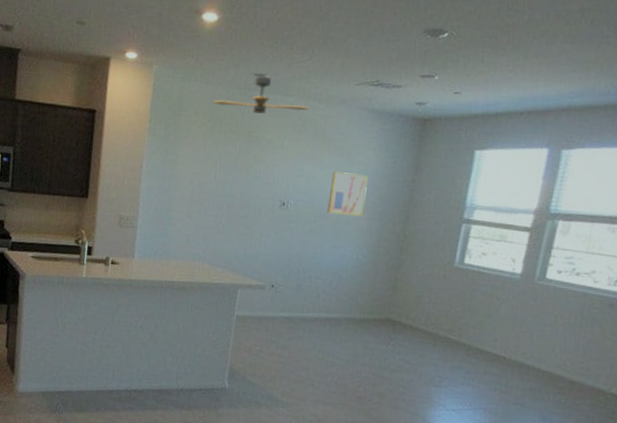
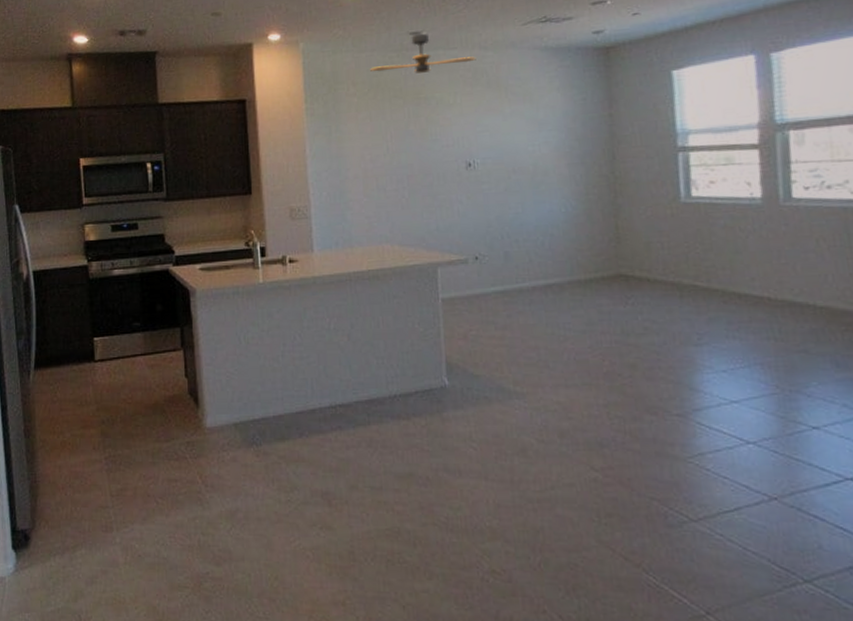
wall art: present [327,171,368,216] -> none [517,118,561,167]

